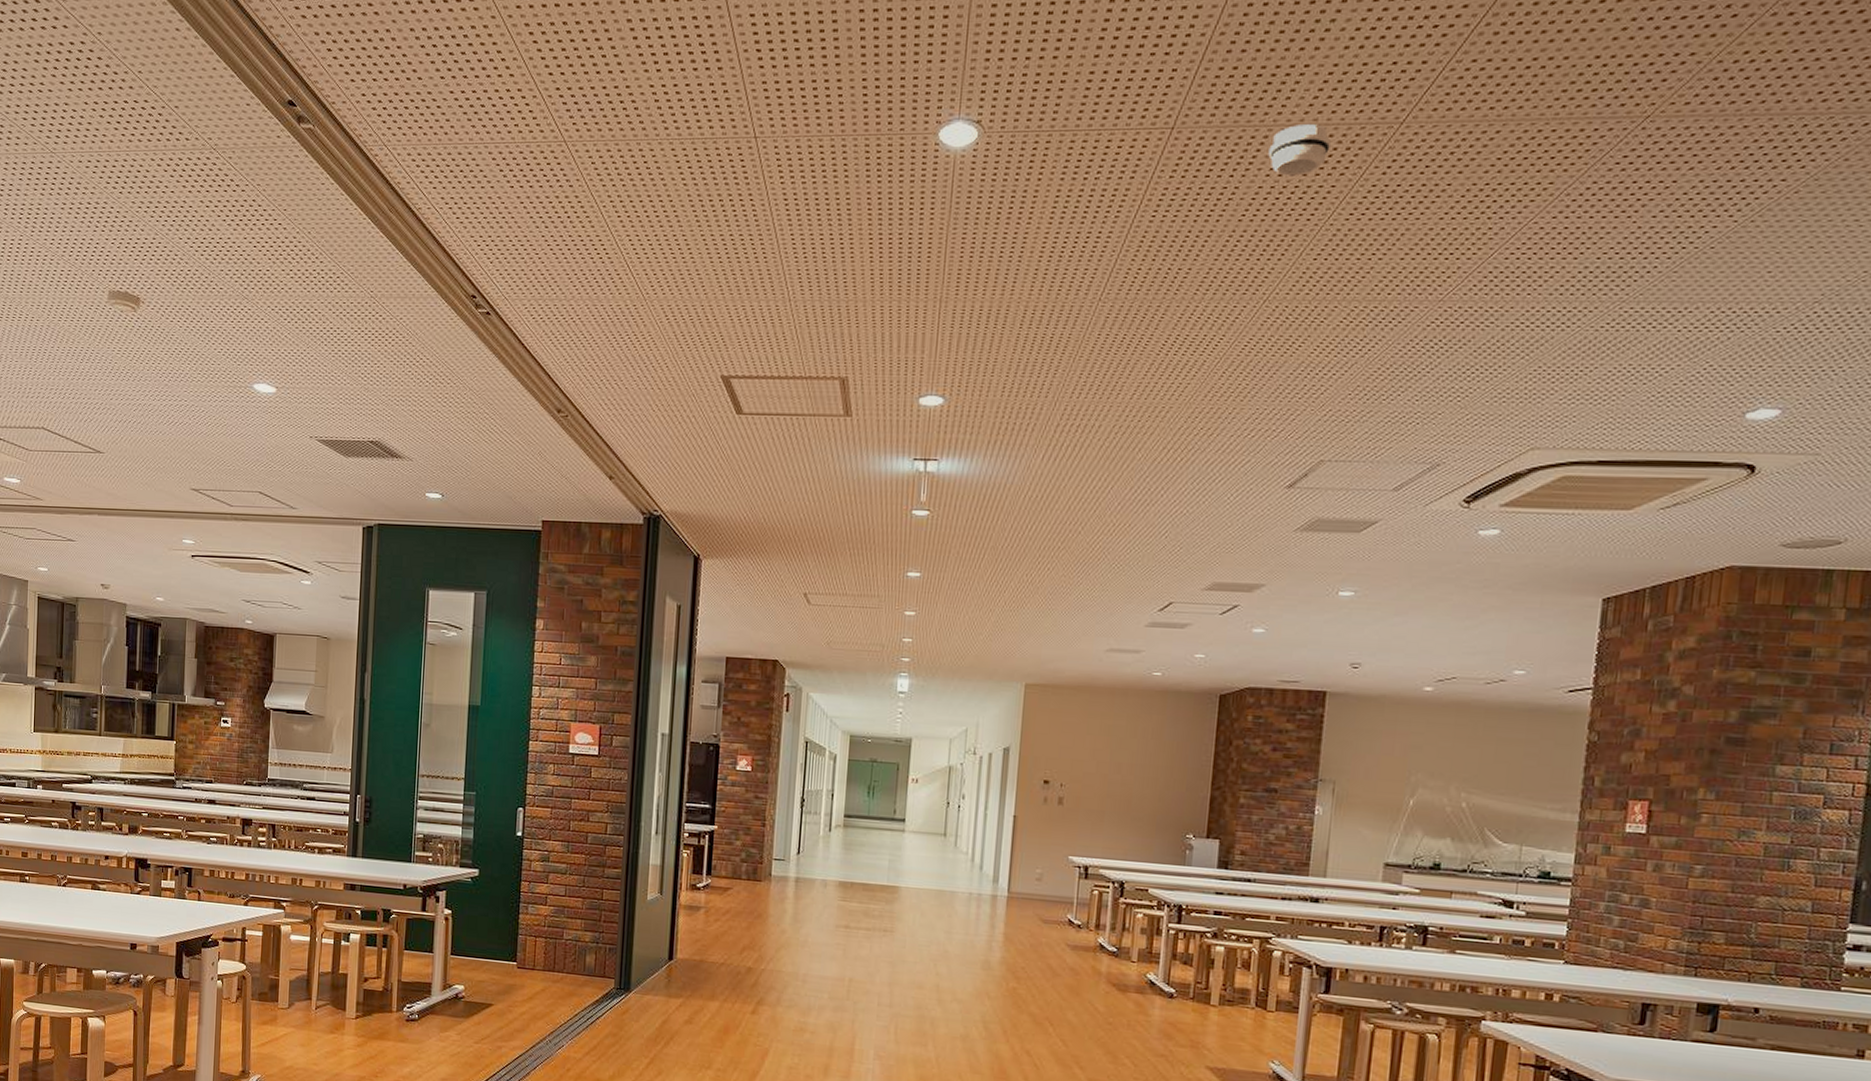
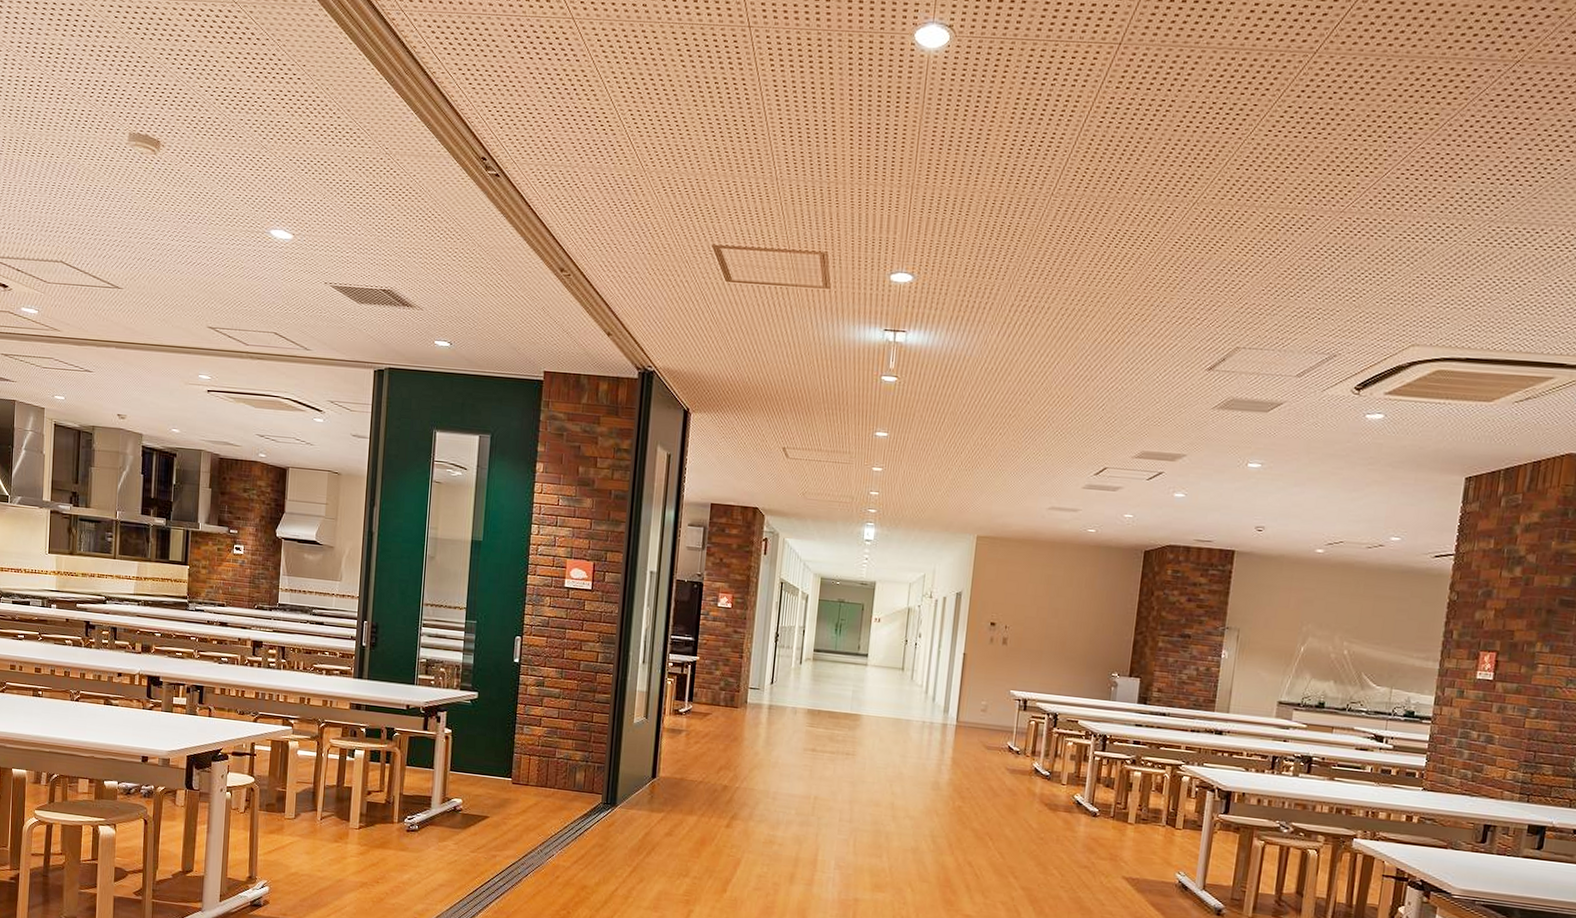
smoke detector: present [1268,124,1331,176] -> none [1201,48,1255,94]

